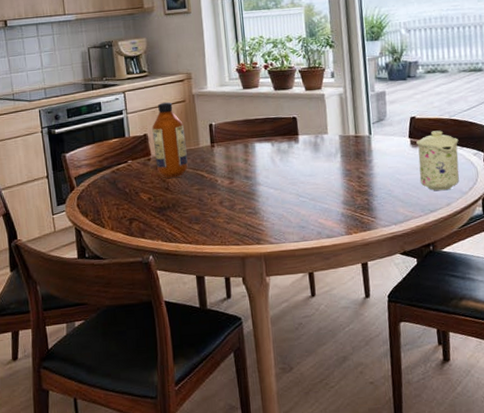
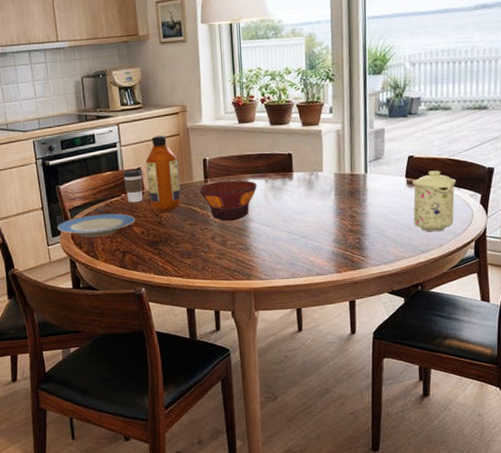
plate: none [62,180,142,205] -> present [57,213,135,238]
coffee cup: none [129,136,150,169] -> present [123,169,143,203]
bowl: none [206,144,264,186] -> present [199,180,257,222]

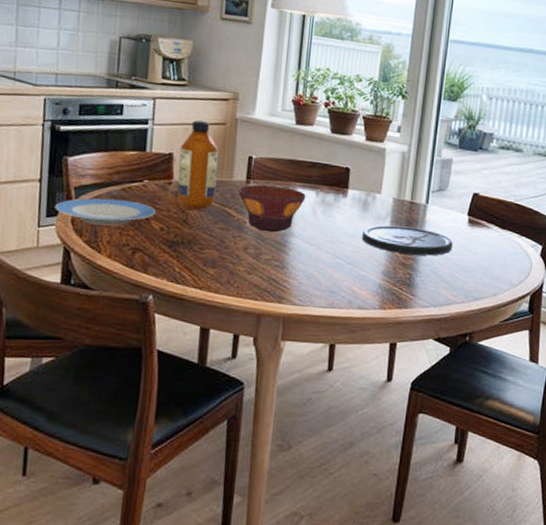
coffee cup: present [123,169,143,203] -> none [149,153,174,193]
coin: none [311,196,395,222] -> present [362,225,453,256]
mug: present [413,170,456,232] -> none [470,212,519,280]

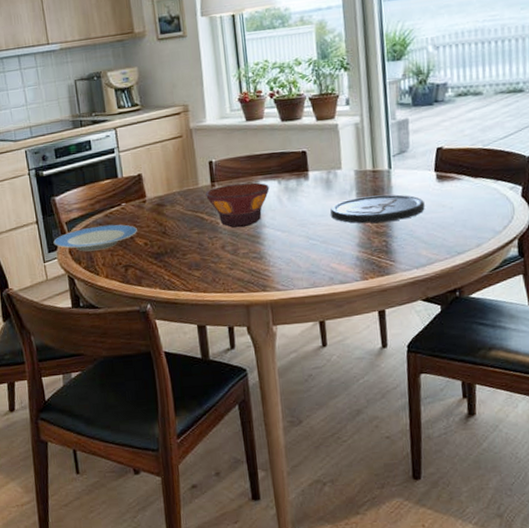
bottle: present [177,120,219,210] -> none [146,138,186,222]

